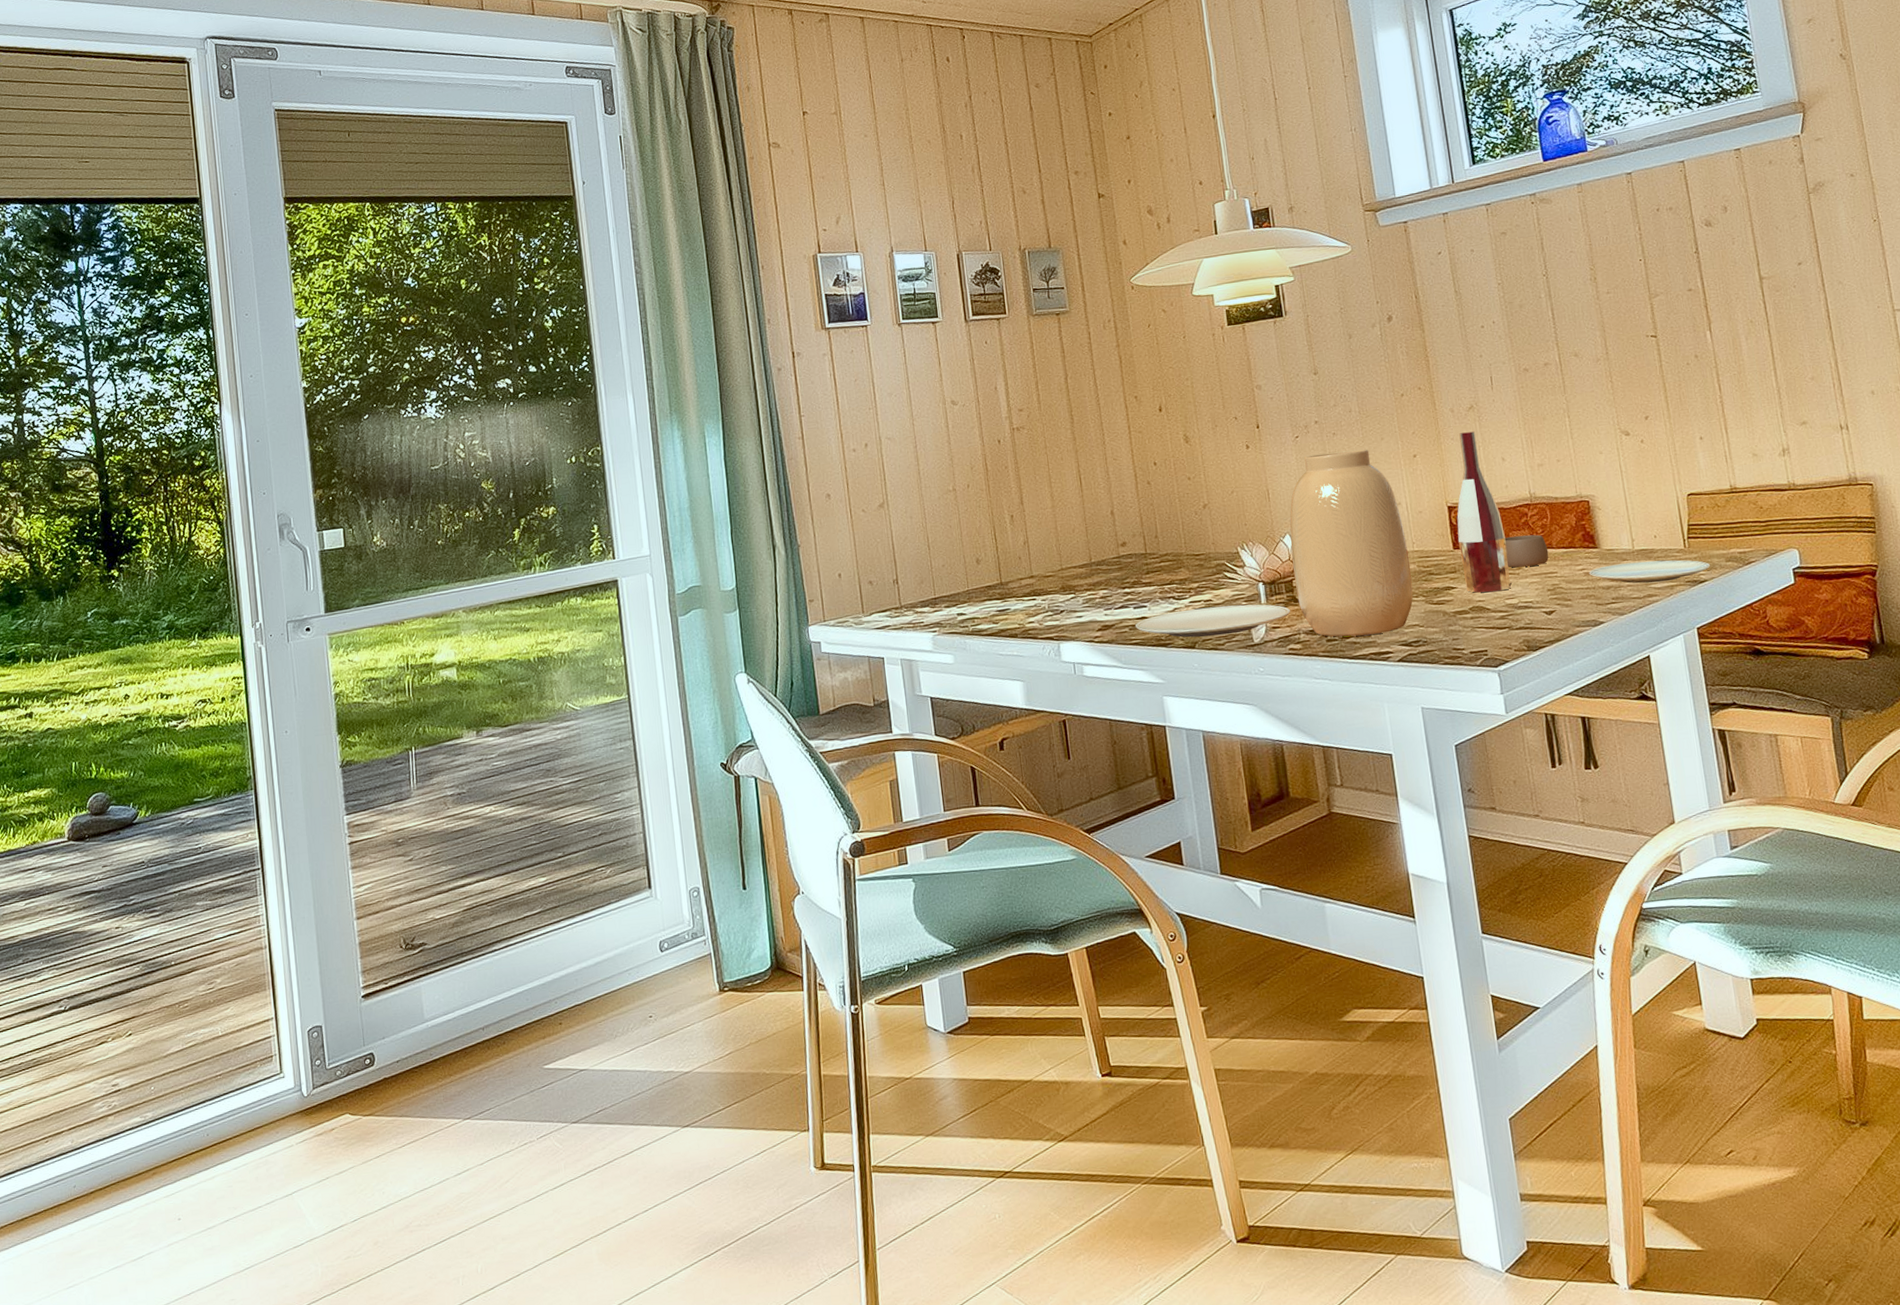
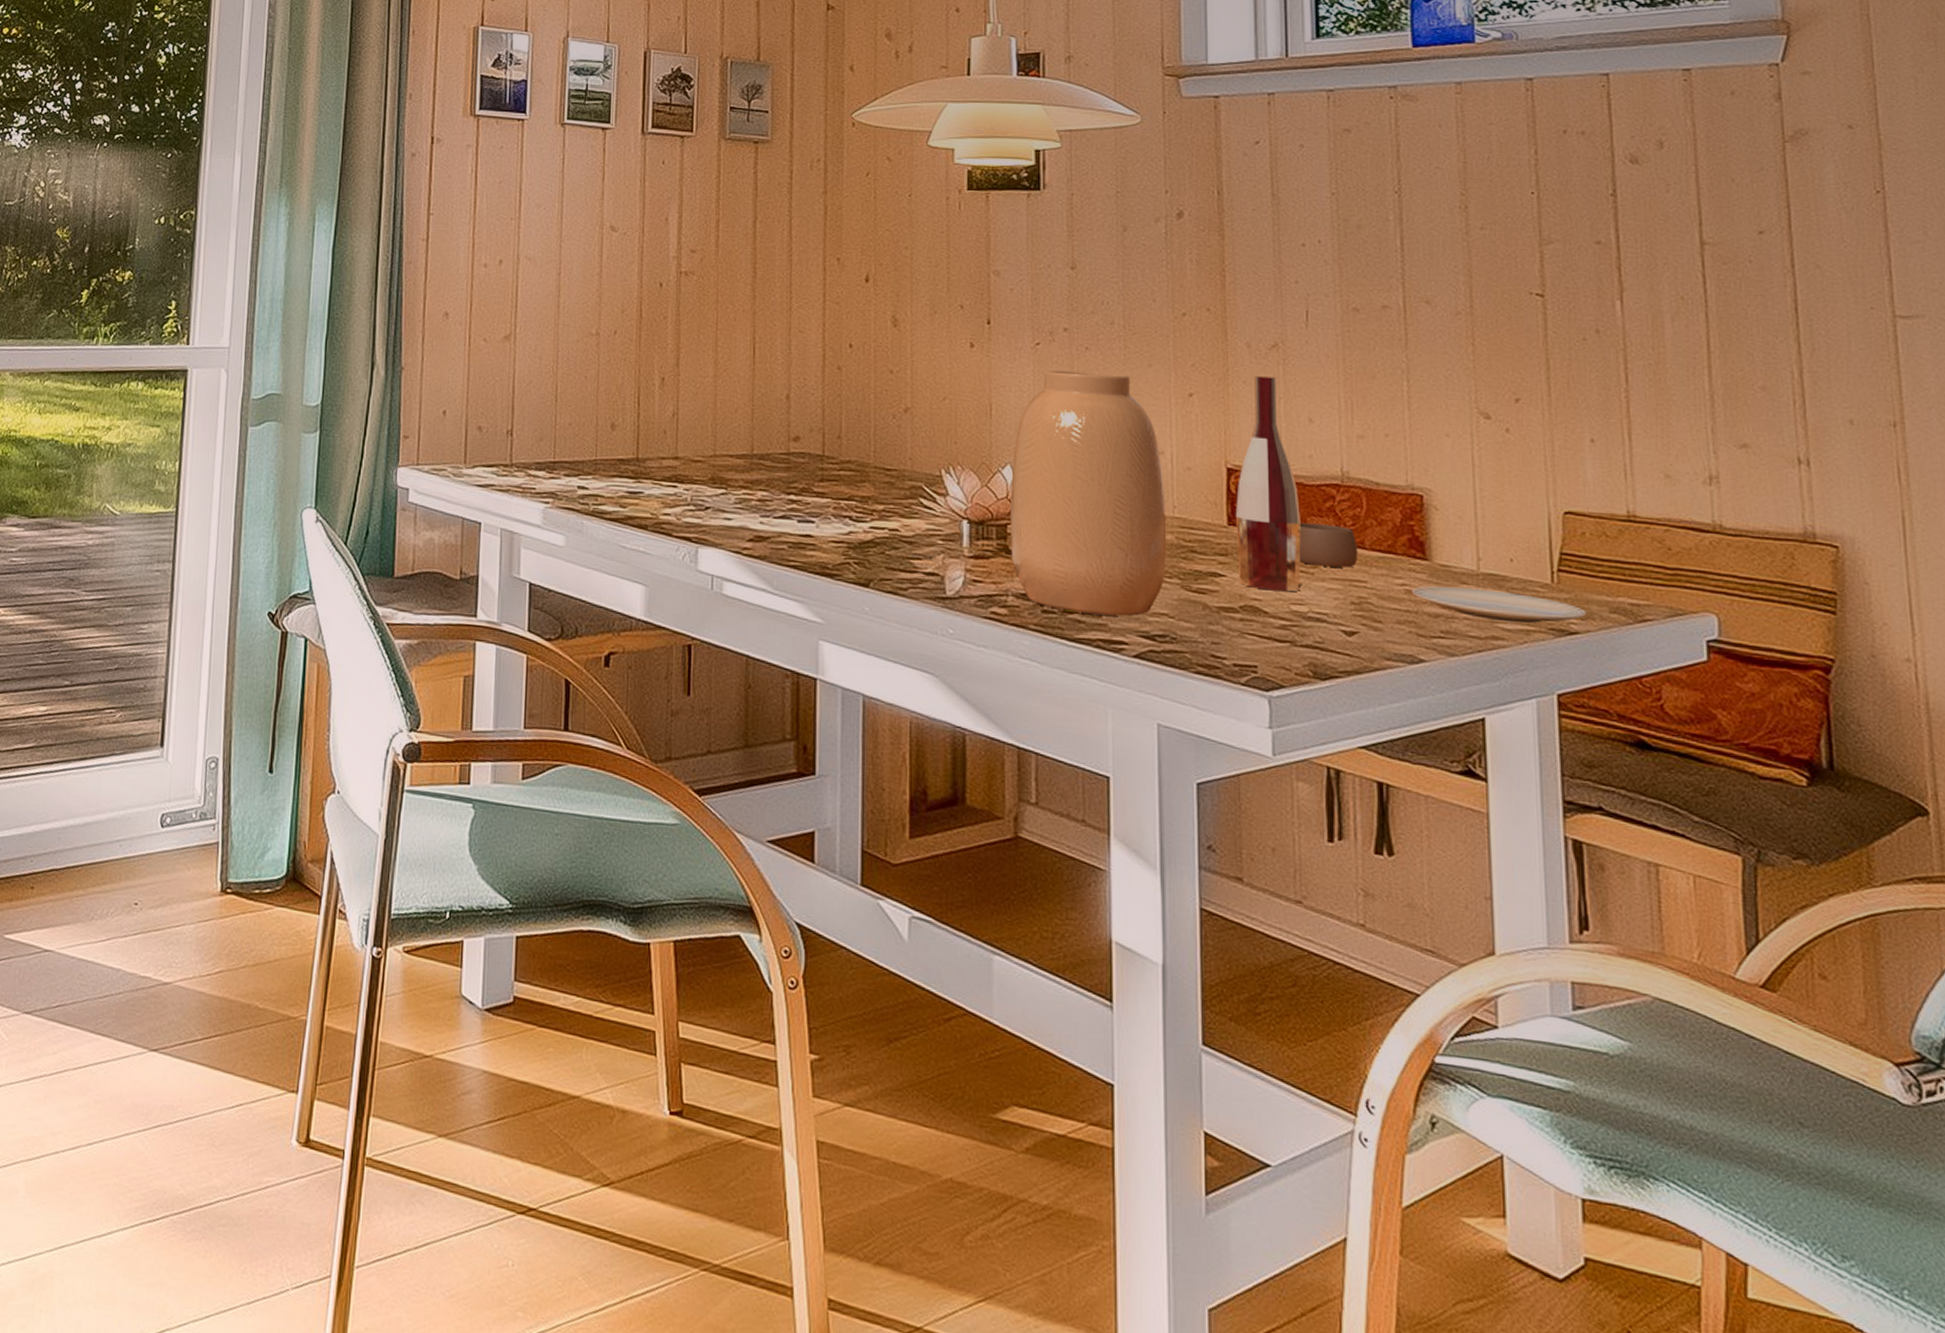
plate: present [1135,604,1290,638] -> none [796,535,999,579]

